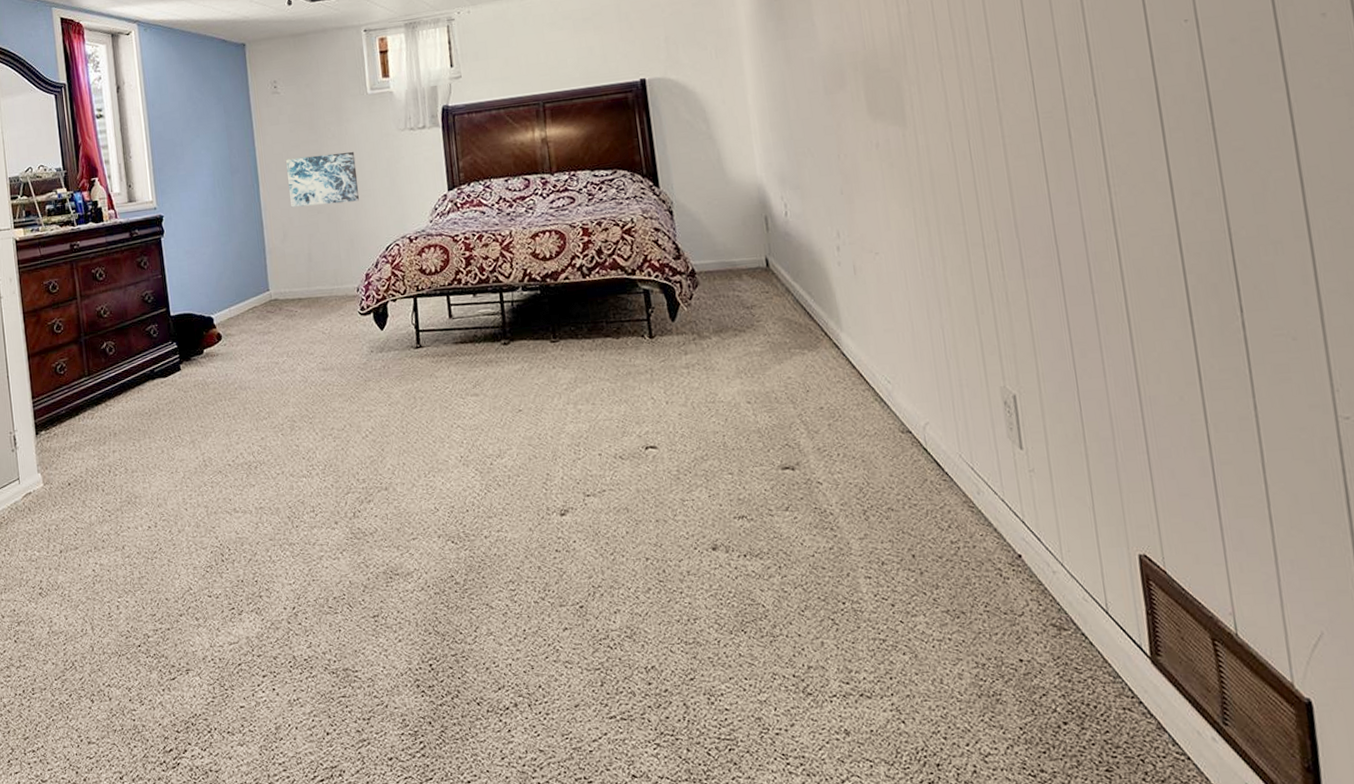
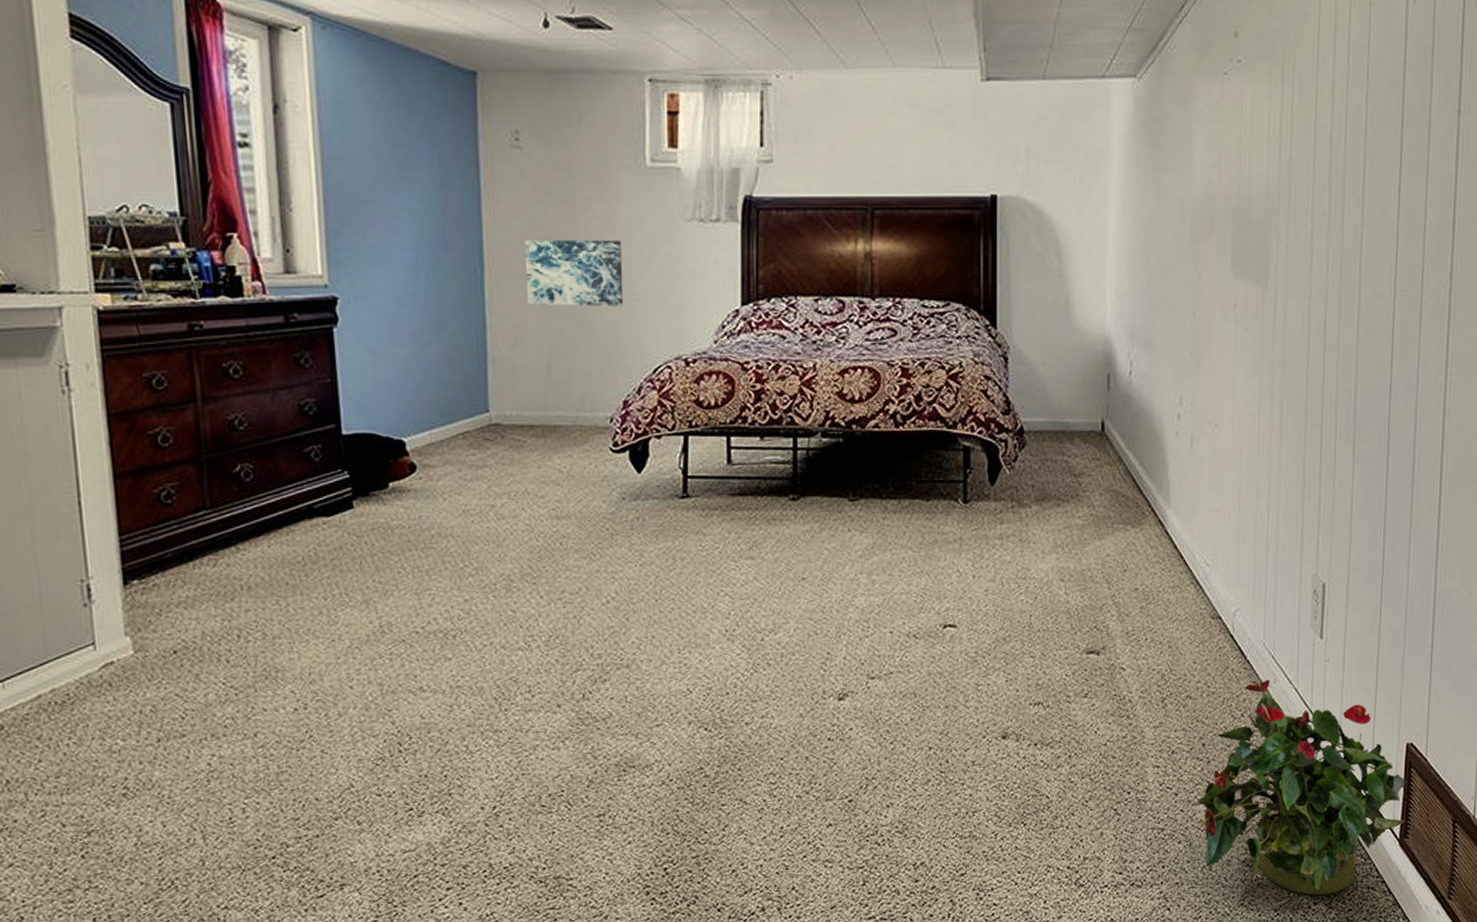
potted plant: none [916,491,1154,715] -> present [1197,679,1409,896]

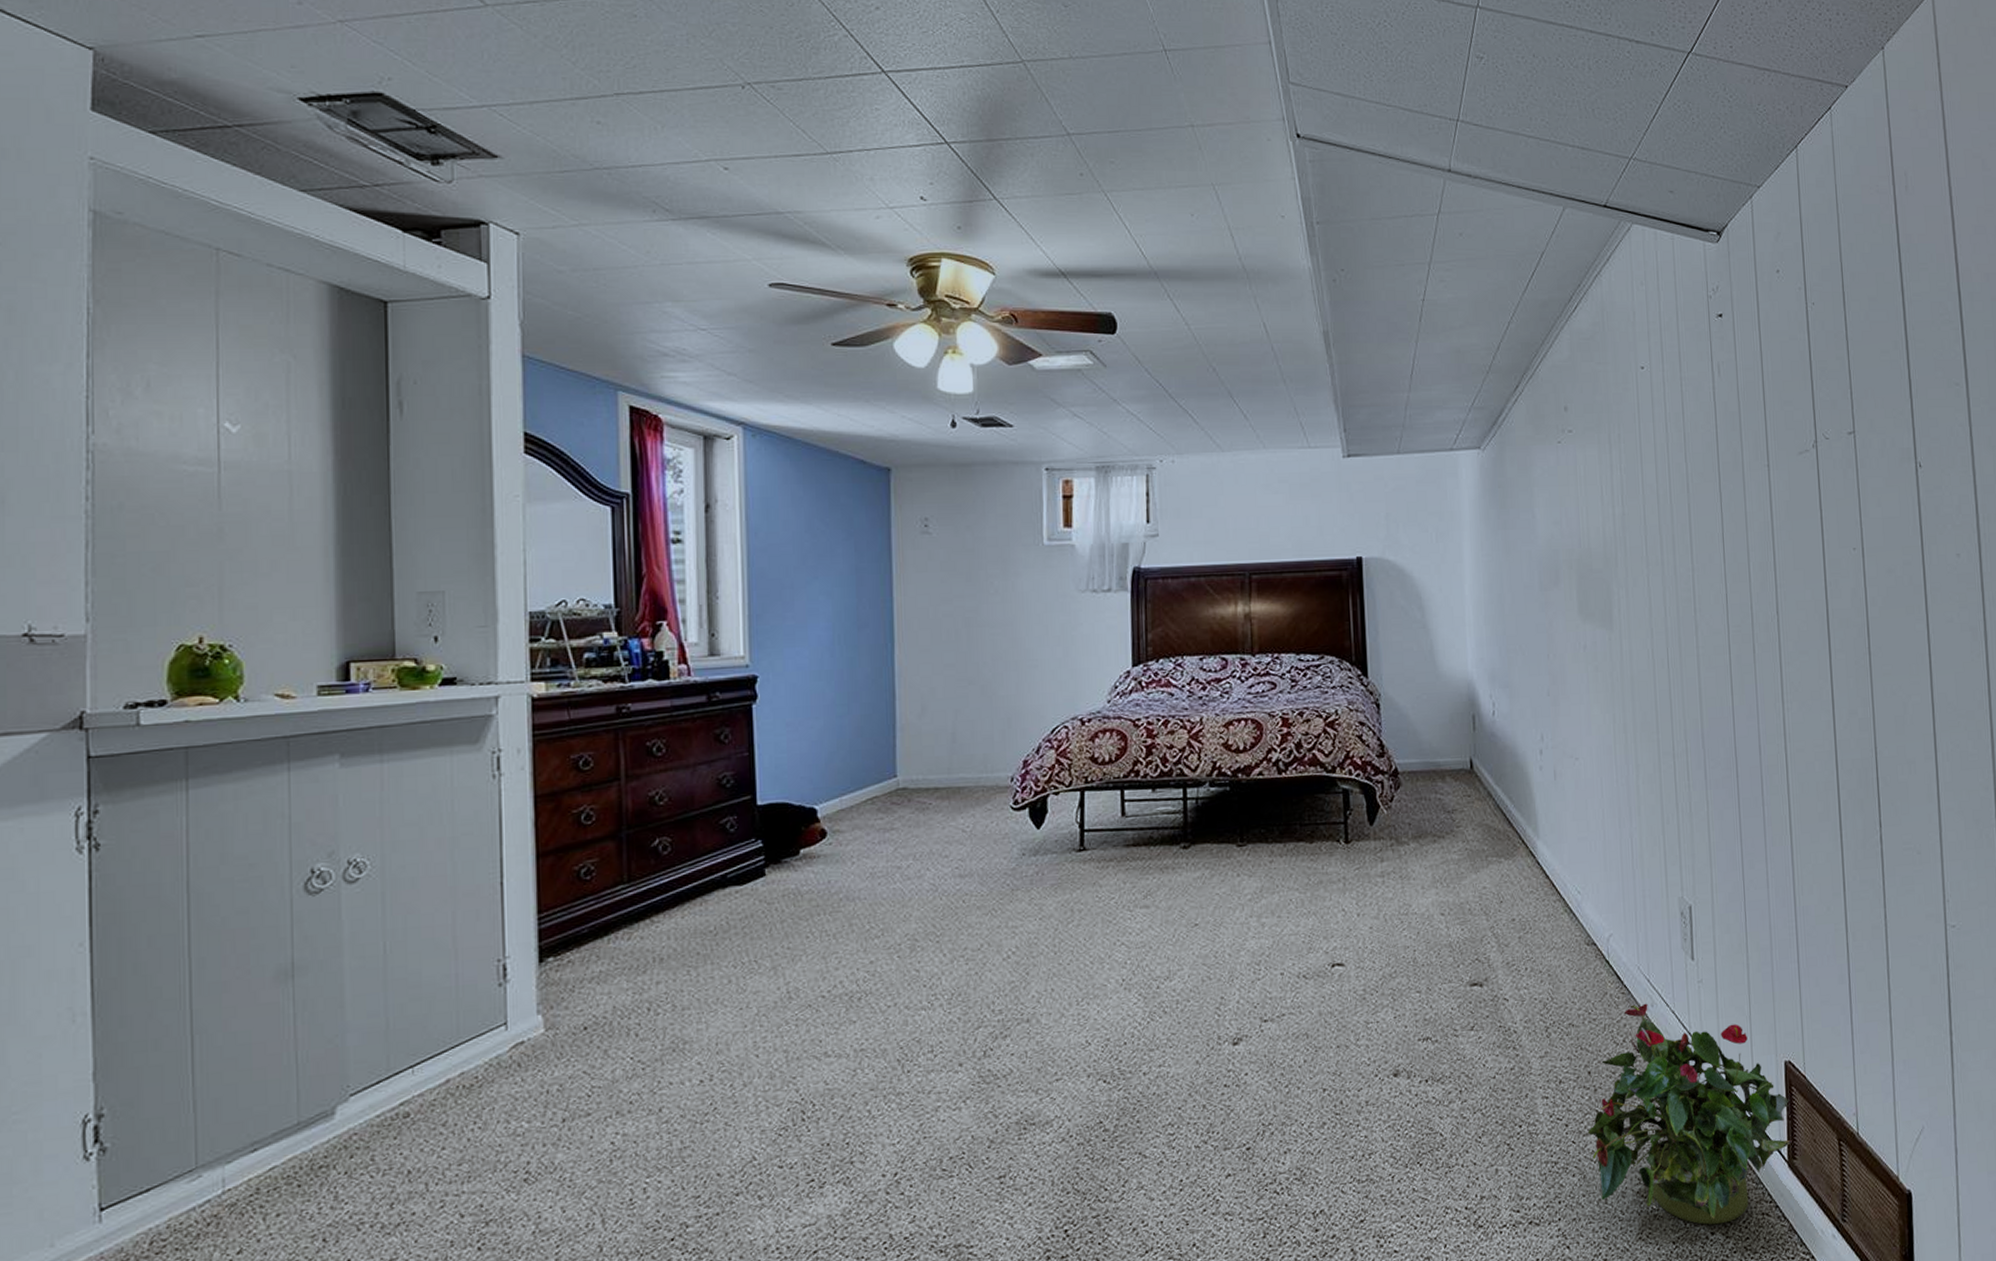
wall art: present [525,239,624,307] -> none [932,612,1024,676]

